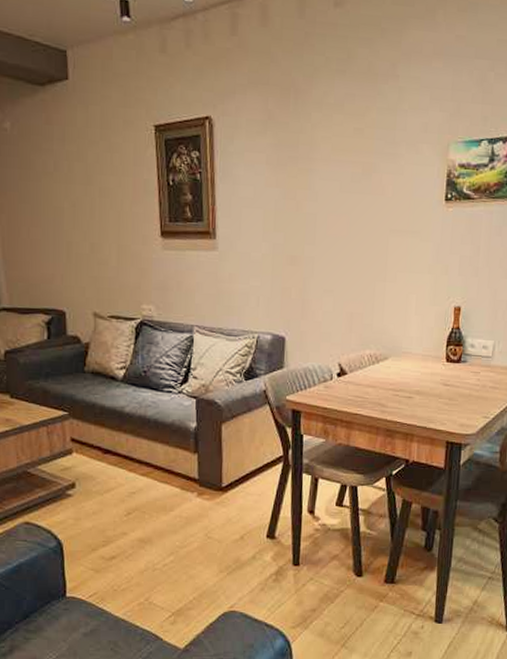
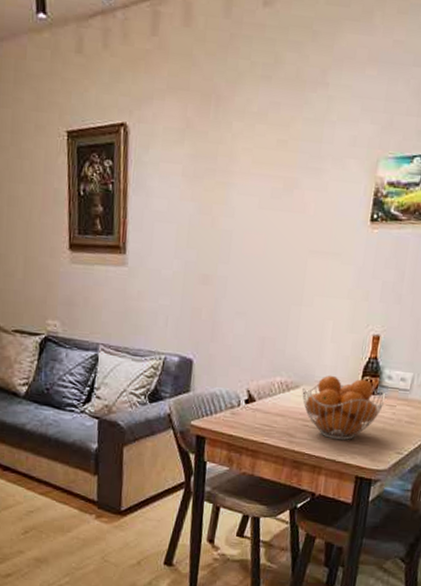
fruit basket: none [391,346,470,408] -> present [302,375,386,441]

